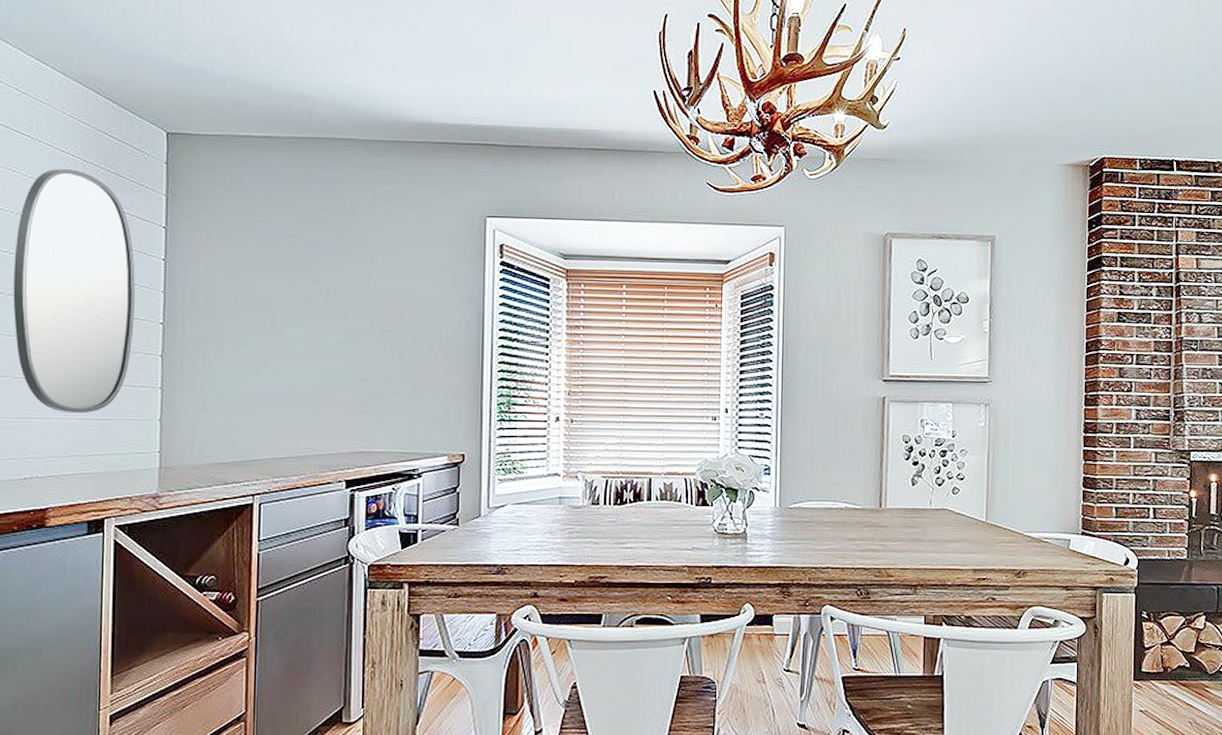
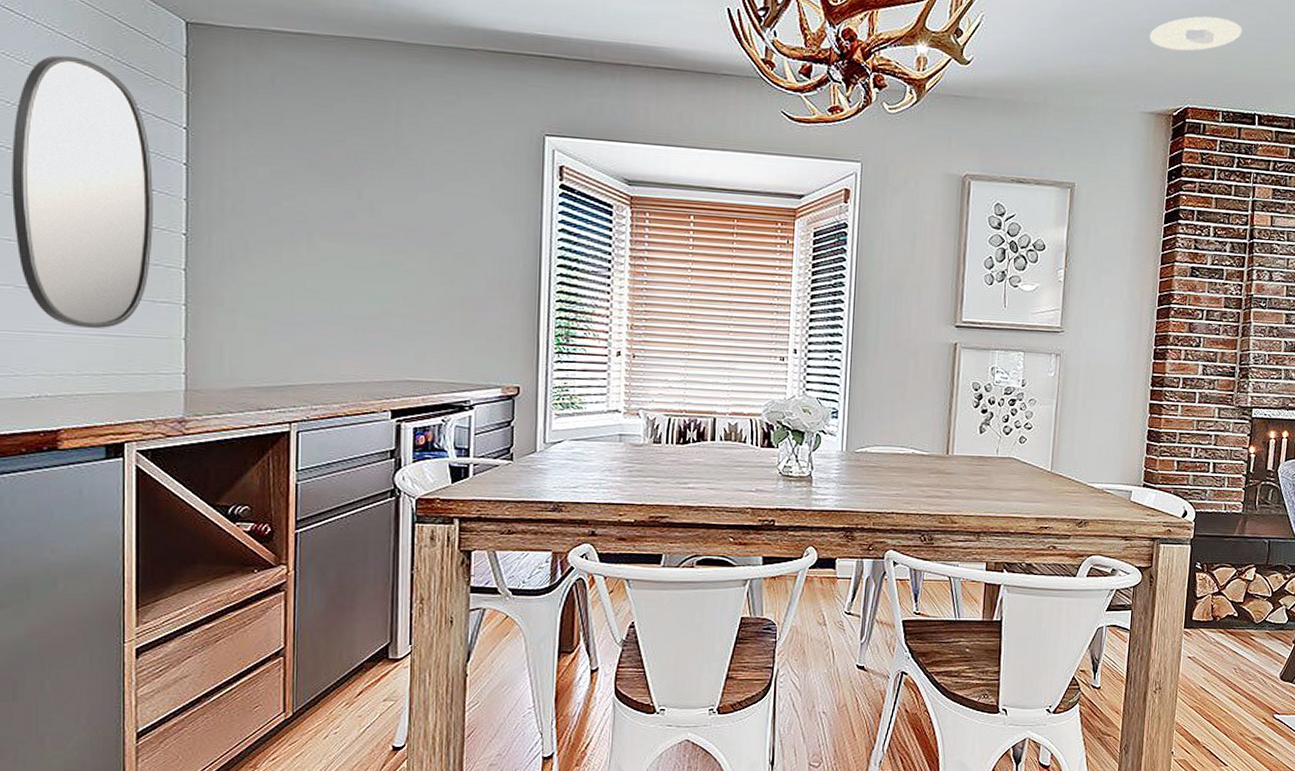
recessed light: none [1061,70,1154,104] -> present [1149,16,1242,51]

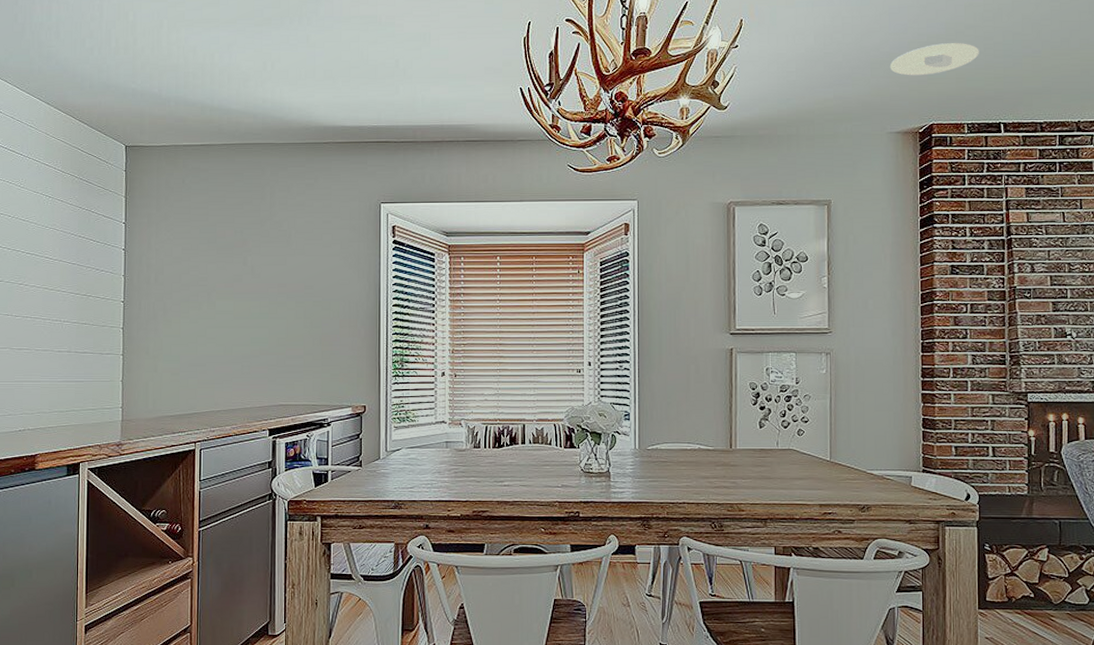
home mirror: present [12,55,153,329] -> none [10,180,102,377]

